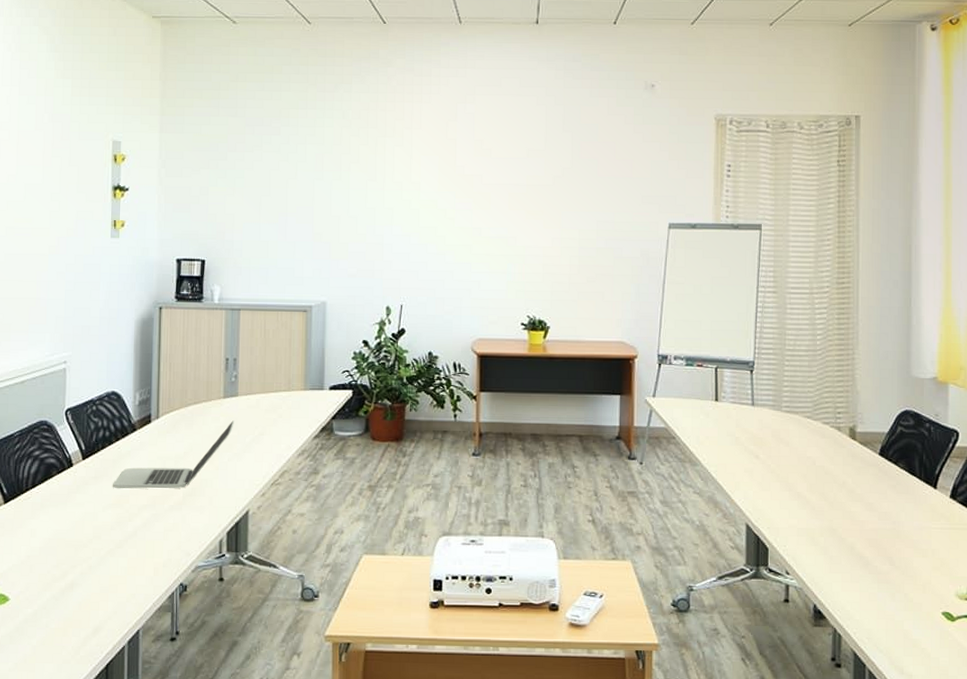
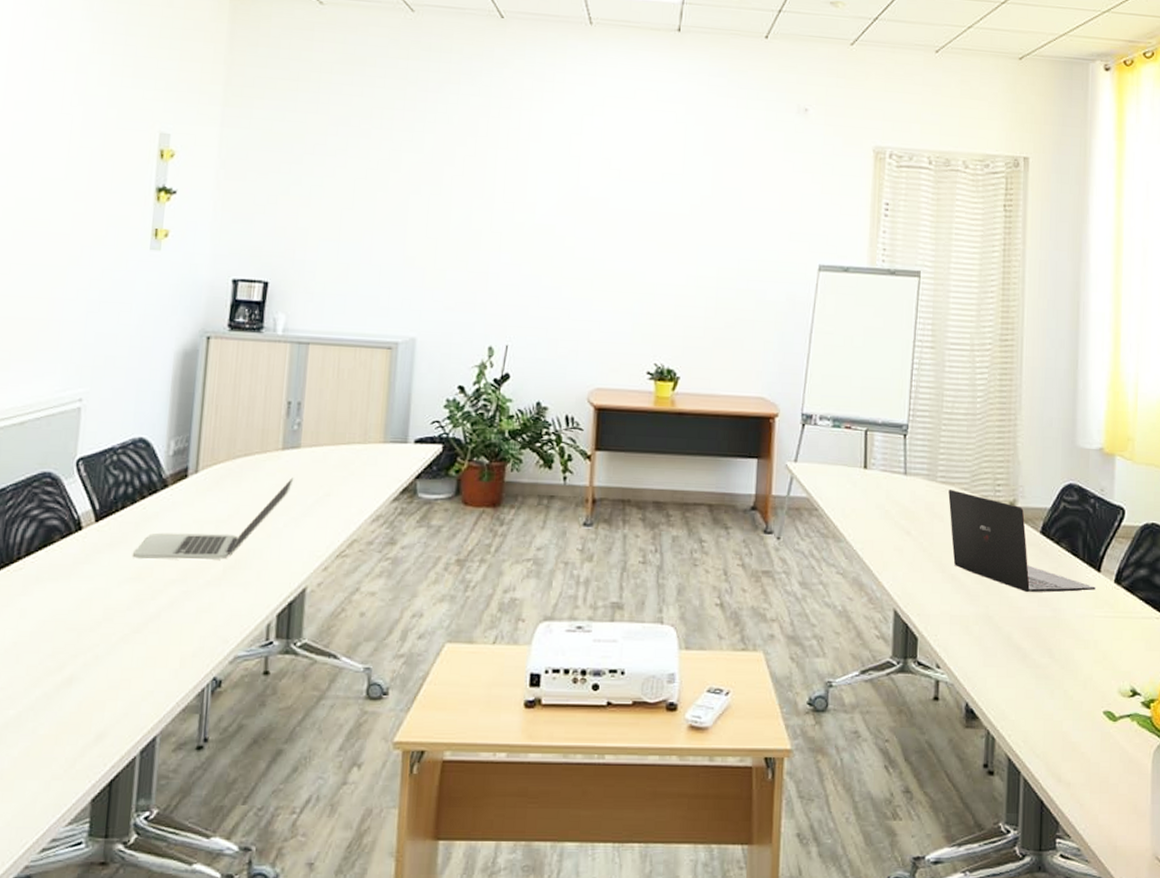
laptop: none [793,418,932,507] -> present [948,490,1095,593]

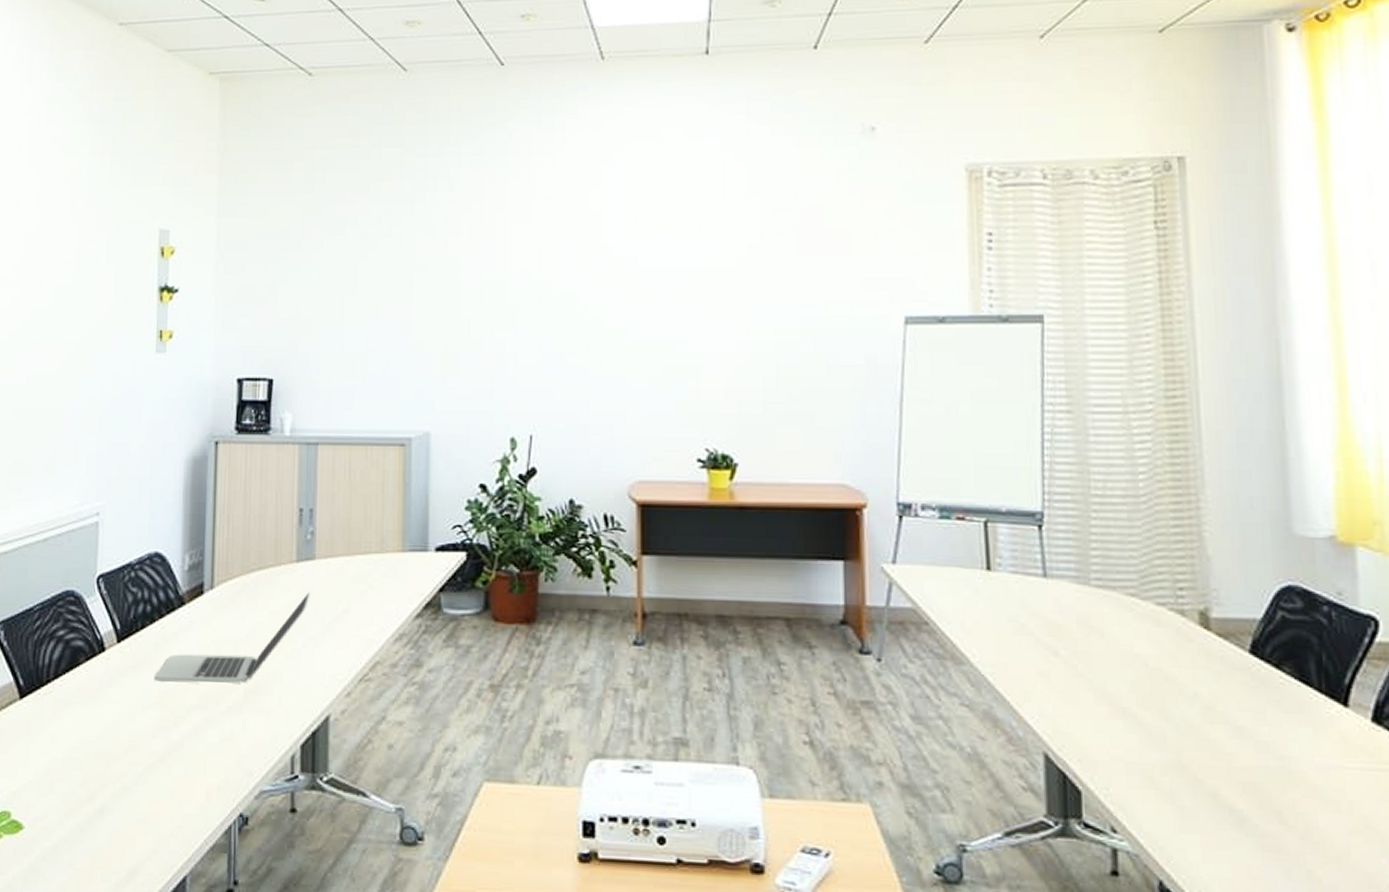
laptop: present [948,490,1095,593] -> none [1108,596,1342,734]

